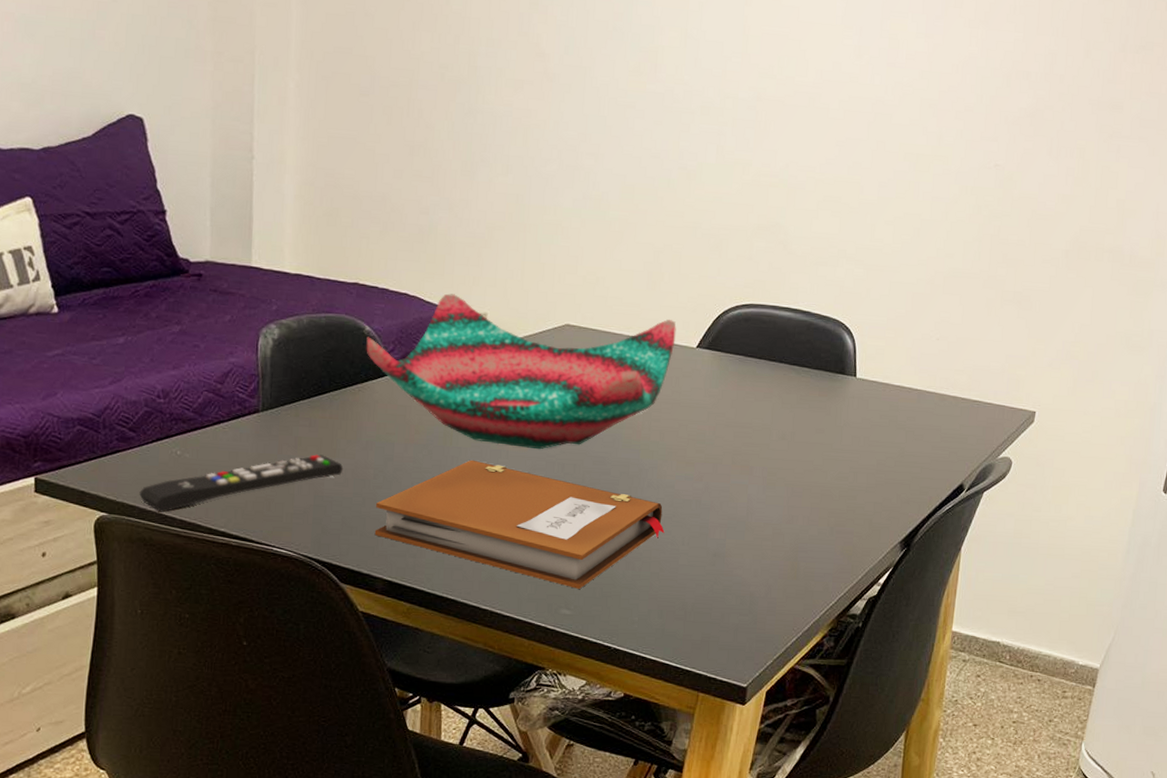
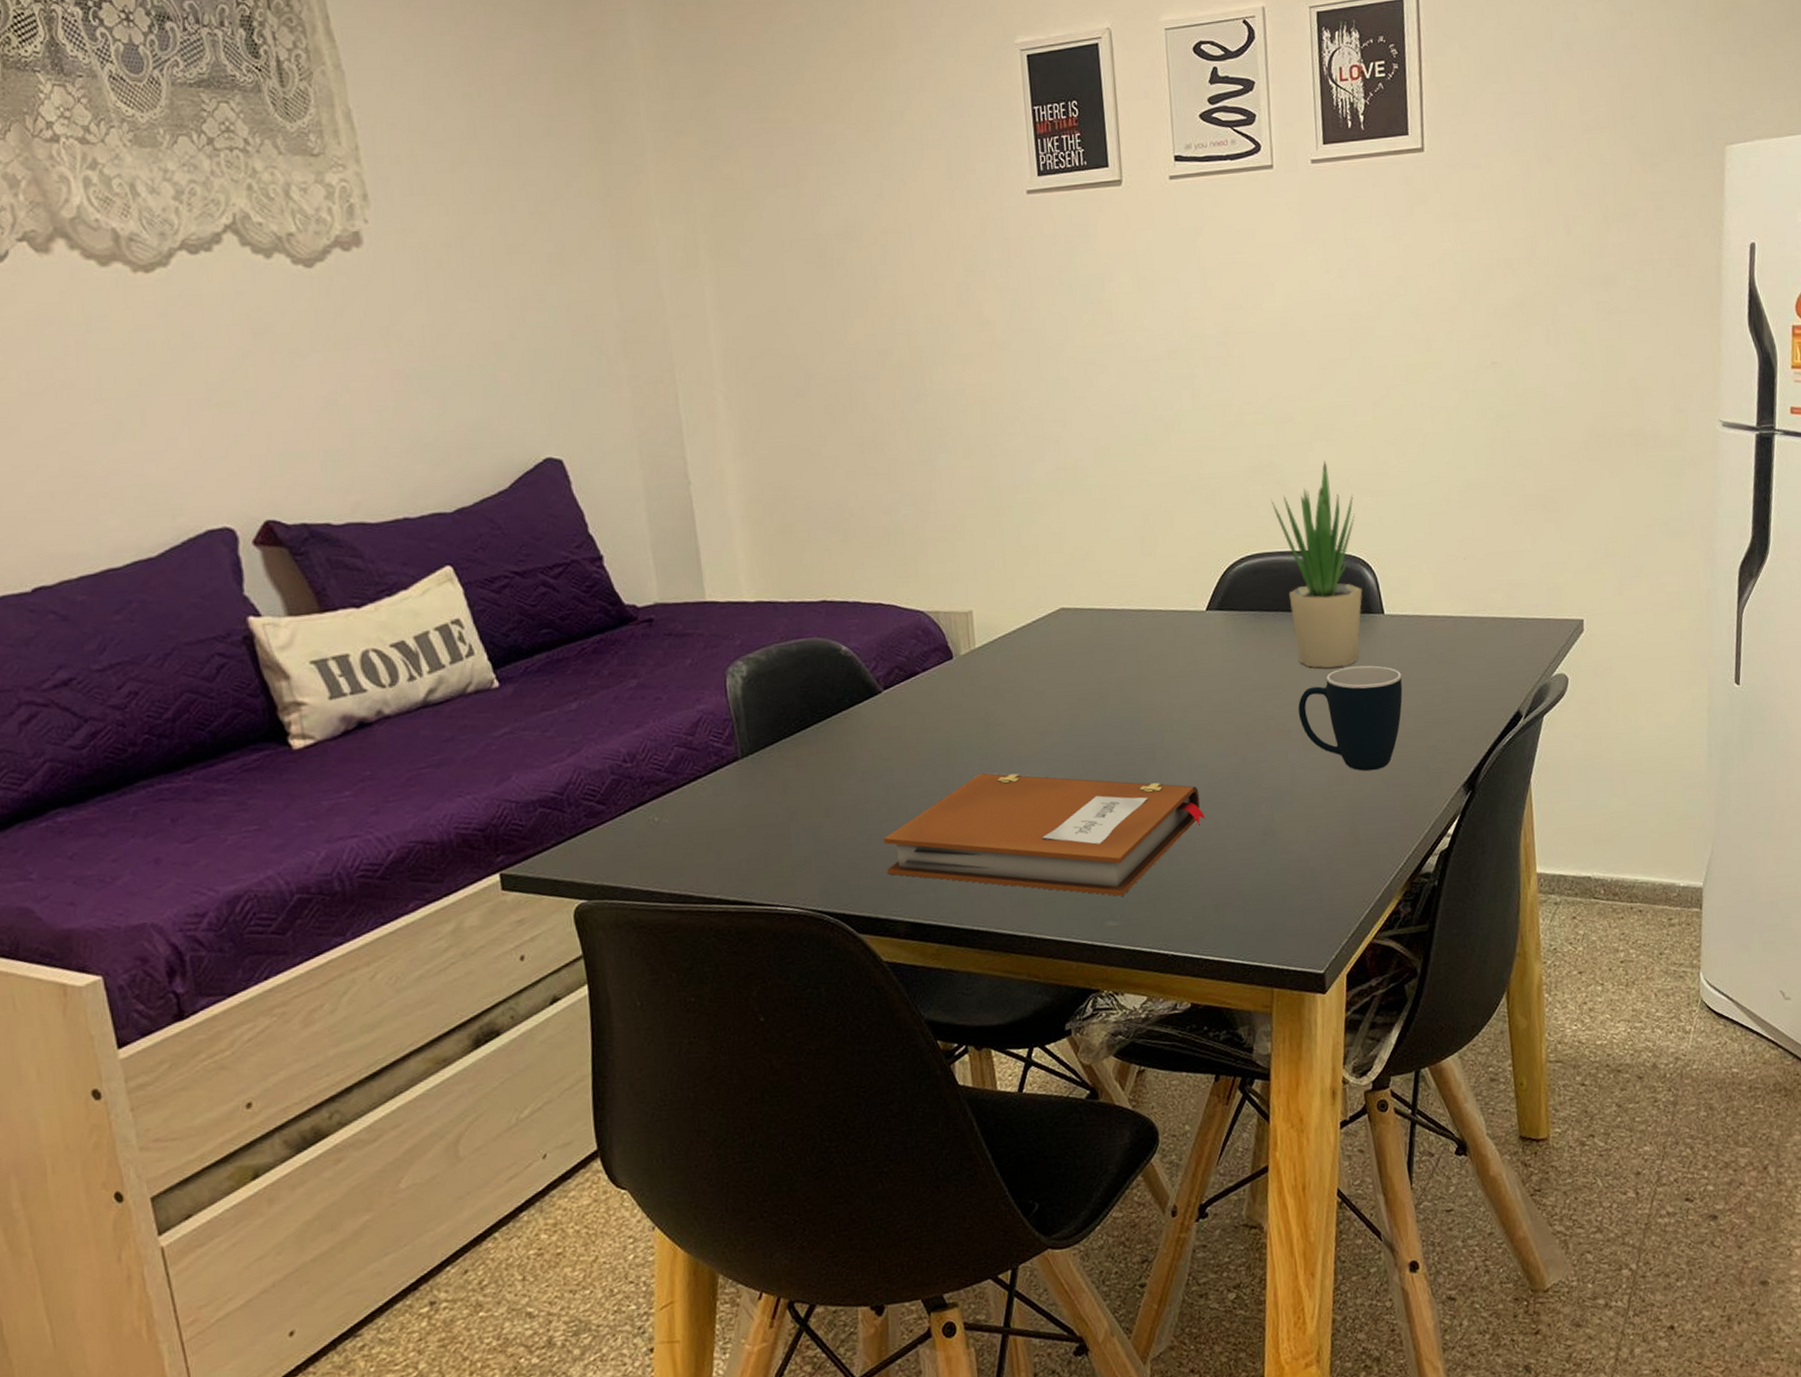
remote control: present [139,454,344,513] -> none [619,795,842,889]
decorative bowl: present [366,293,676,450] -> none [845,585,1182,752]
mug: none [763,419,862,516] -> present [1298,665,1403,771]
potted plant: none [772,229,847,418] -> present [1271,460,1363,669]

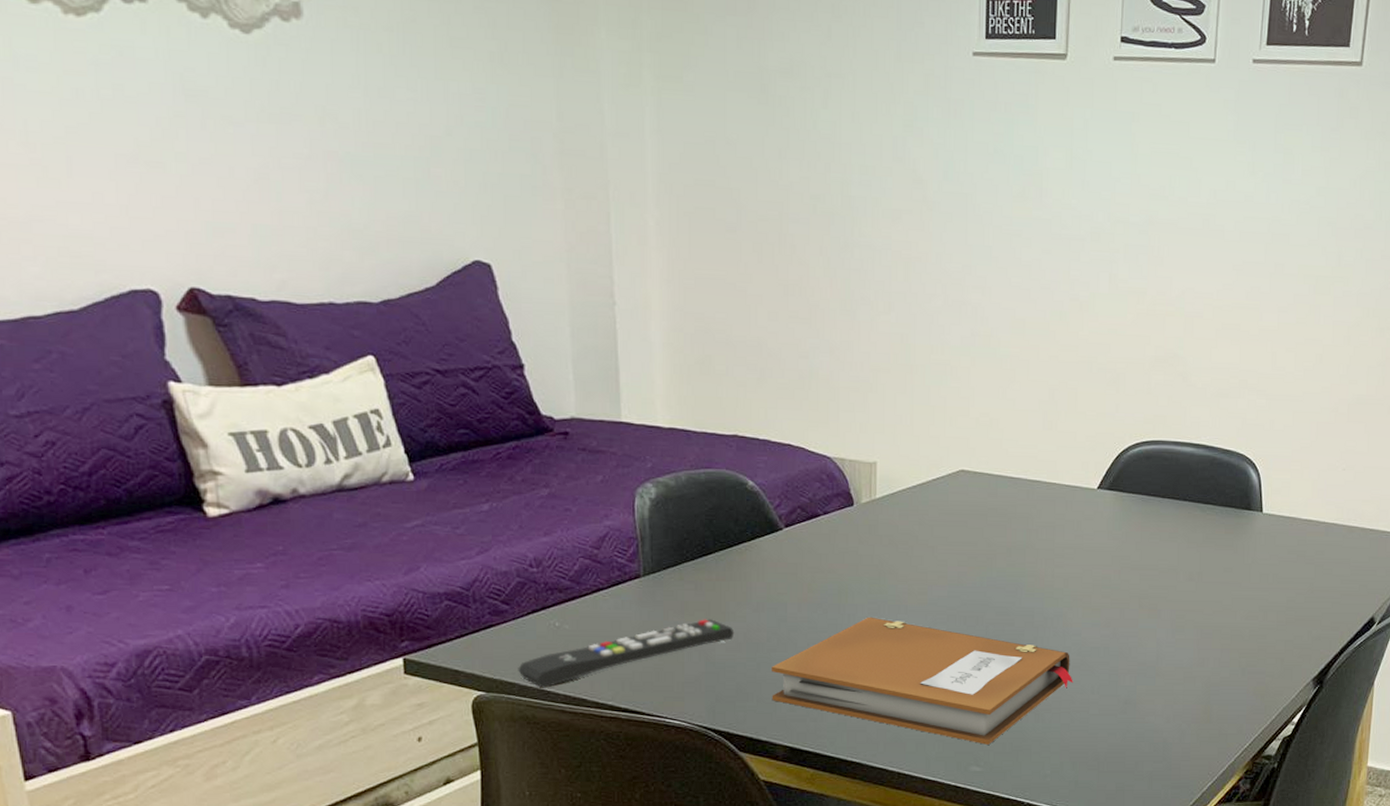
remote control: none [619,795,842,889] -> present [518,619,735,688]
potted plant: present [1271,460,1363,669] -> none [1171,359,1249,558]
mug: present [1298,665,1403,771] -> none [1171,558,1270,657]

